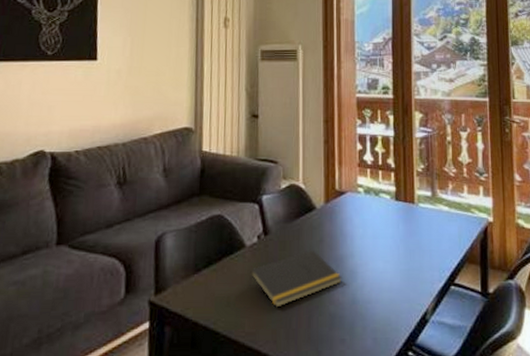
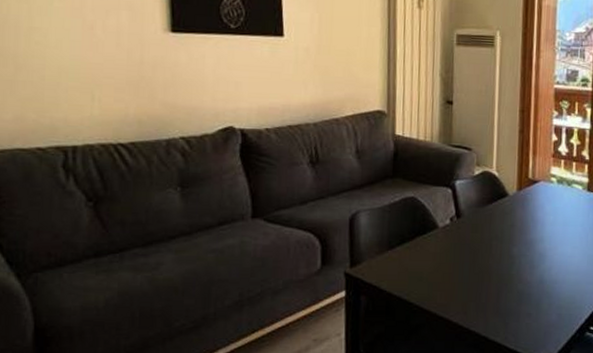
notepad: present [249,249,342,308] -> none [441,233,531,284]

